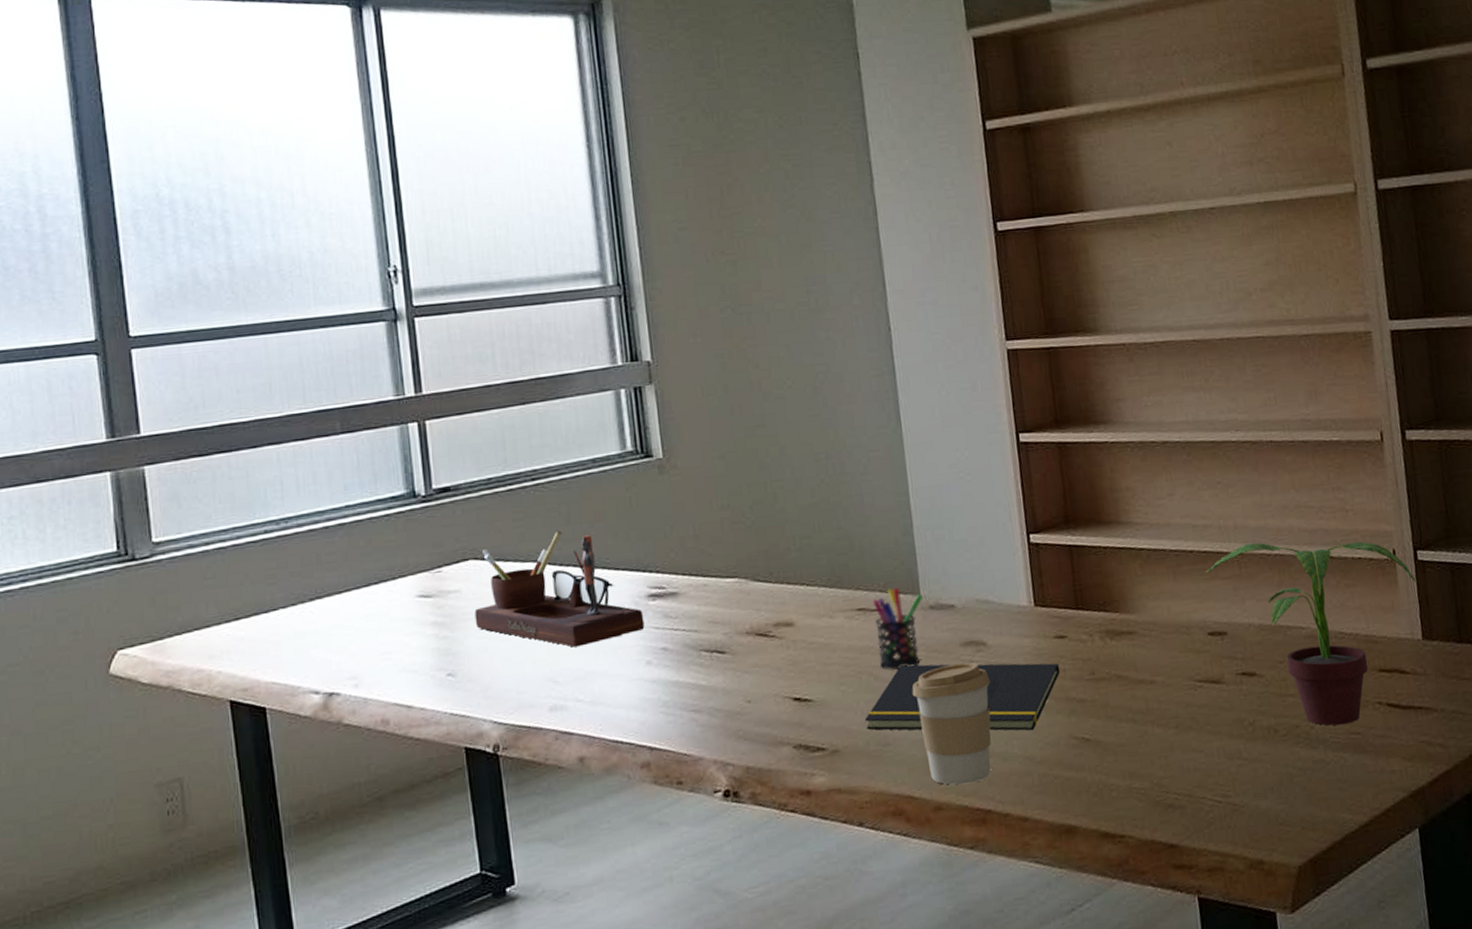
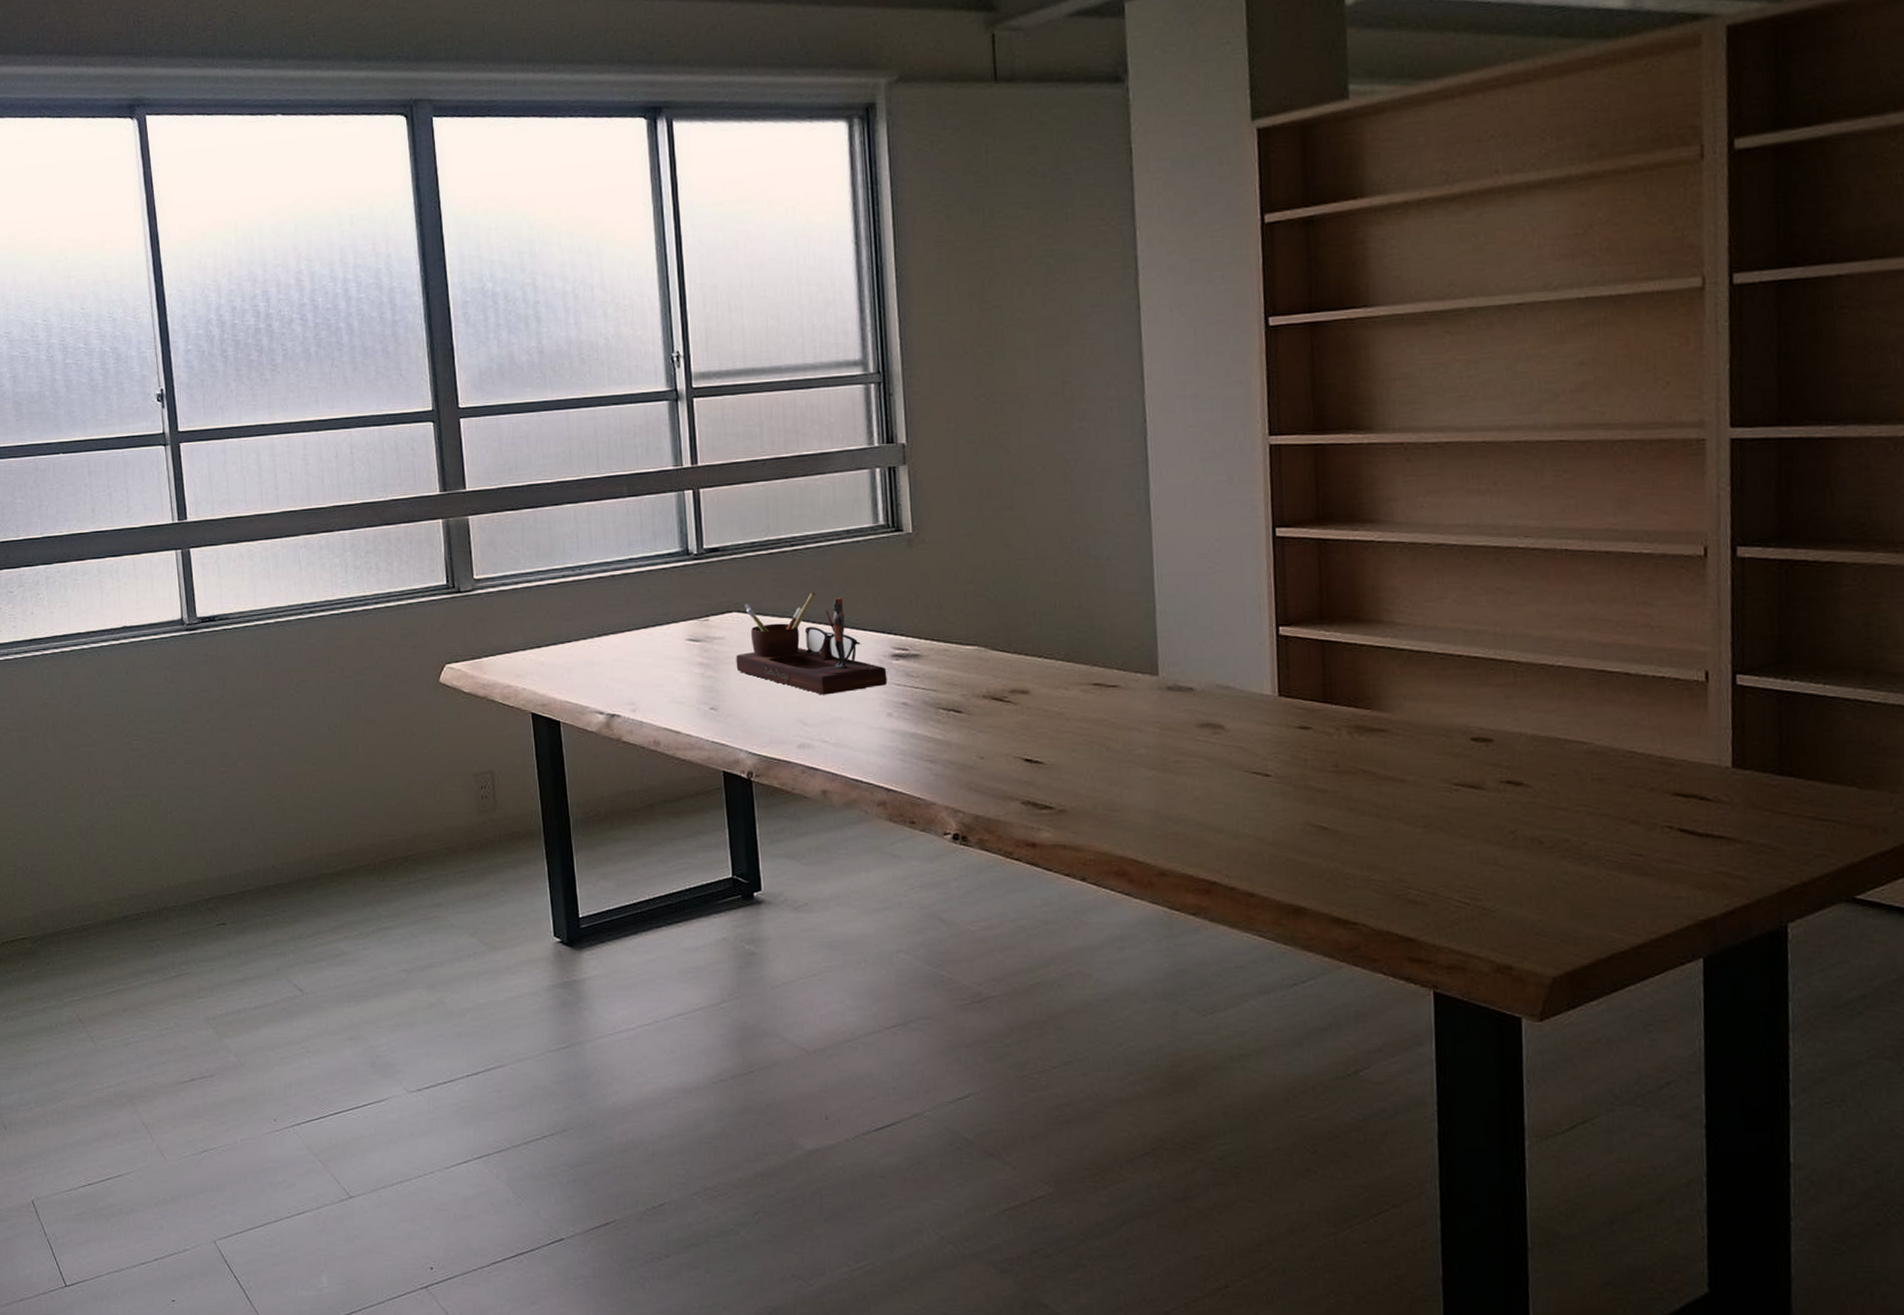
notepad: present [864,663,1061,731] -> none [1093,740,1301,814]
pen holder: present [873,587,923,671] -> none [1110,666,1161,744]
coffee cup: present [912,662,992,785] -> none [1143,742,1225,856]
potted plant: present [1205,542,1418,726] -> none [1474,652,1733,845]

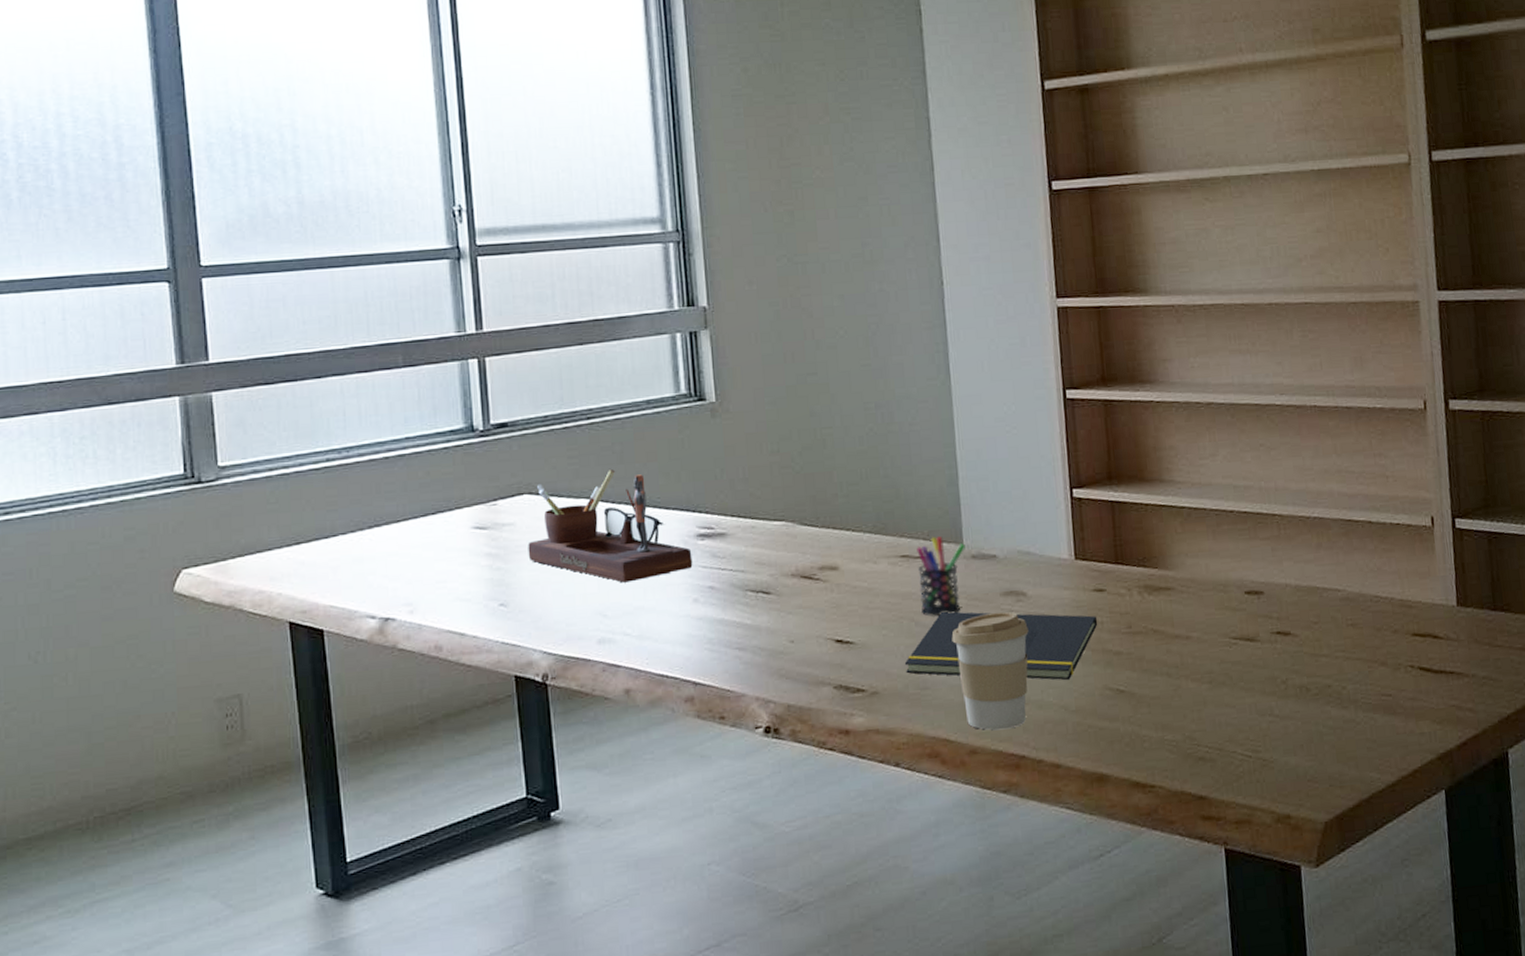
notepad: none [1093,740,1301,814] -> present [904,612,1098,681]
pen holder: none [1110,666,1161,744] -> present [916,536,966,618]
coffee cup: none [1143,742,1225,856] -> present [951,611,1029,731]

